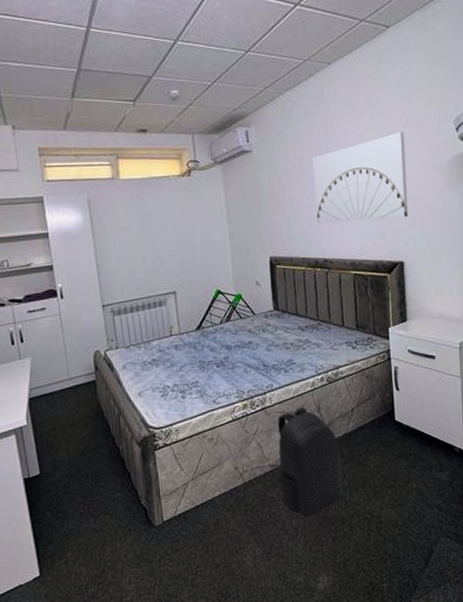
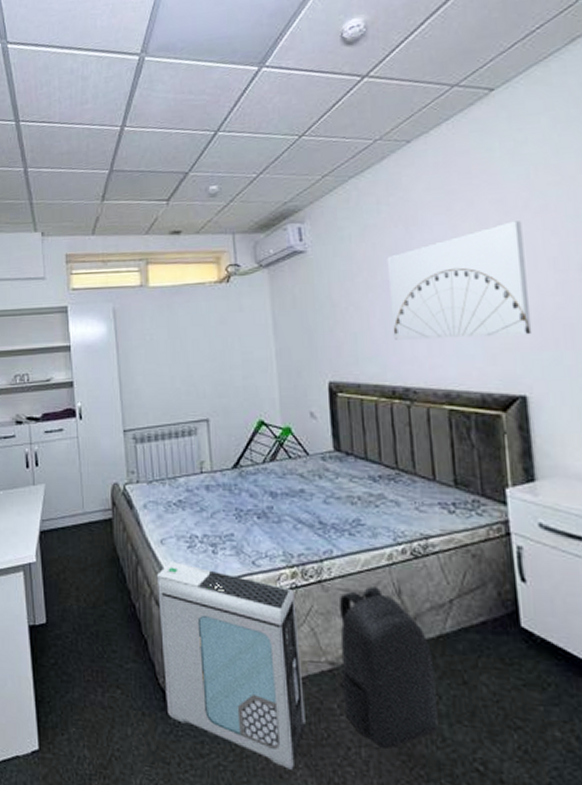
air purifier: none [136,408,254,546] -> present [156,560,306,770]

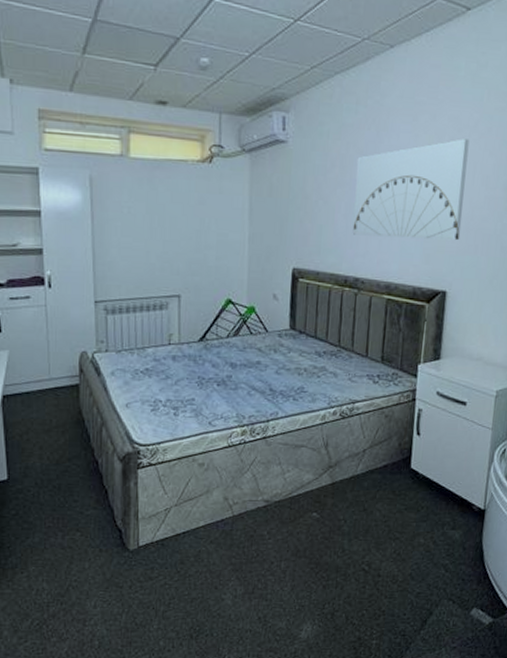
air purifier: present [156,560,306,770] -> none [119,422,243,582]
backpack: present [338,586,438,748] -> none [271,441,344,560]

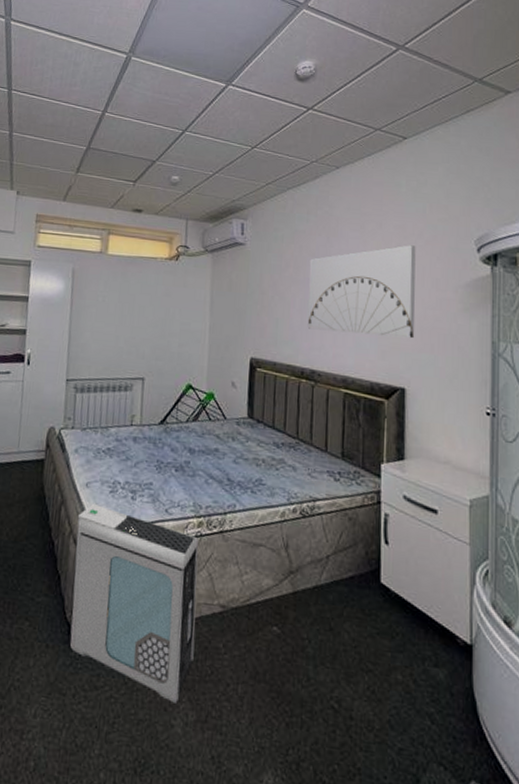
air purifier: none [119,422,243,582] -> present [70,503,199,703]

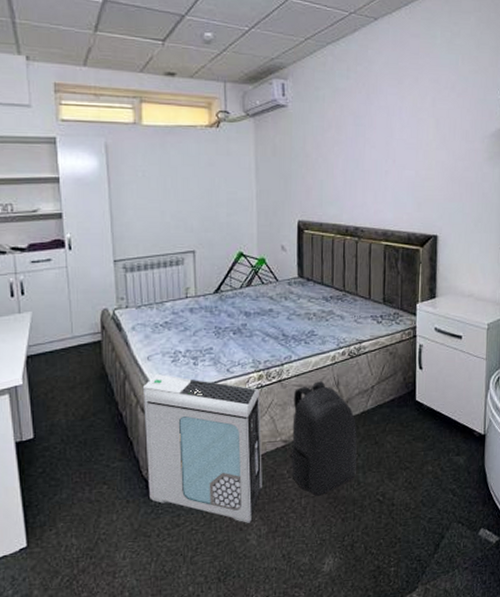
backpack: none [227,539,308,686] -> present [290,381,357,496]
wall art: present [307,245,416,339] -> none [350,98,449,189]

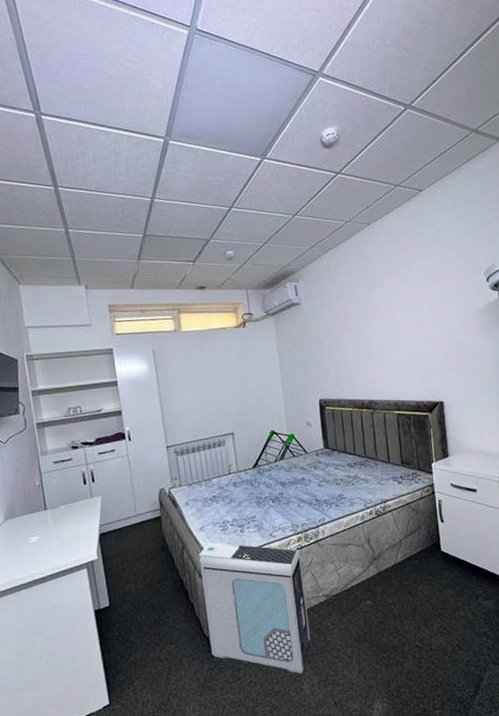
backpack: present [290,381,357,496] -> none [330,539,394,645]

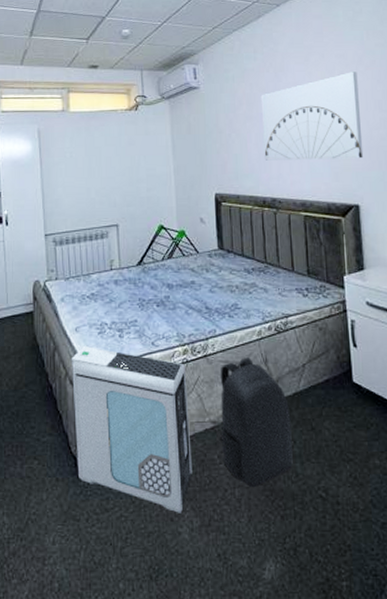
backpack: none [330,539,394,645] -> present [220,357,293,487]
wall art: none [356,283,446,367] -> present [260,72,364,161]

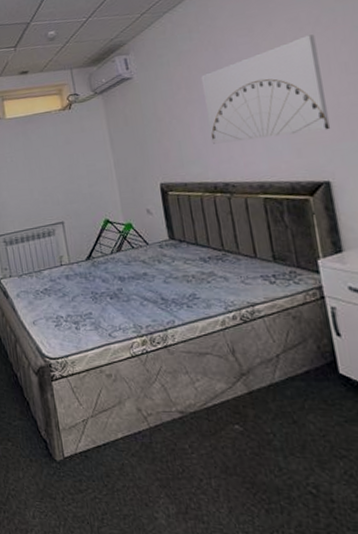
air purifier: present [71,345,192,513] -> none [32,337,164,499]
backpack: present [220,357,293,487] -> none [183,348,275,478]

